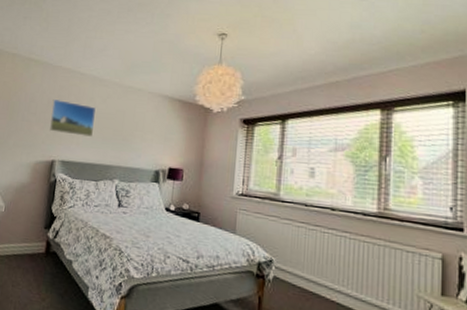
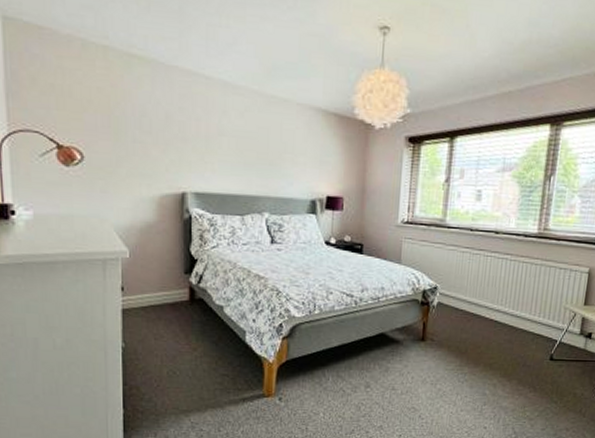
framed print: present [49,99,96,137] -> none [172,113,232,162]

